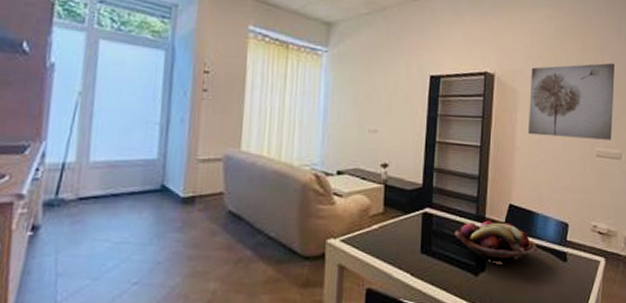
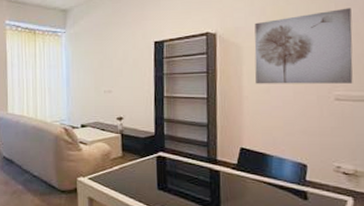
fruit basket: present [455,220,539,260] -> none [188,162,275,198]

